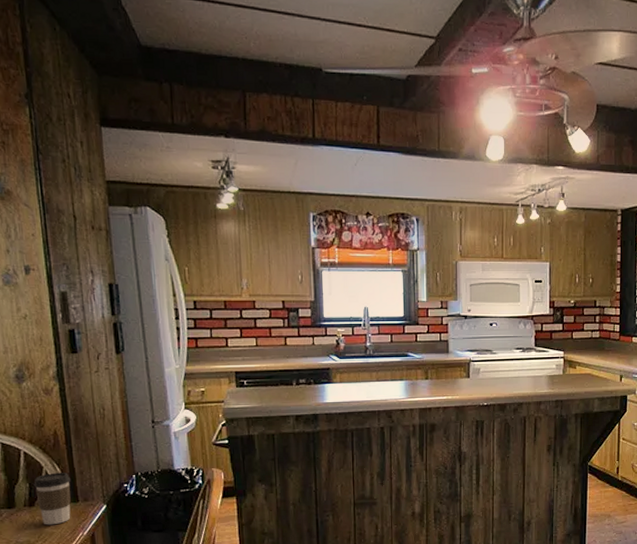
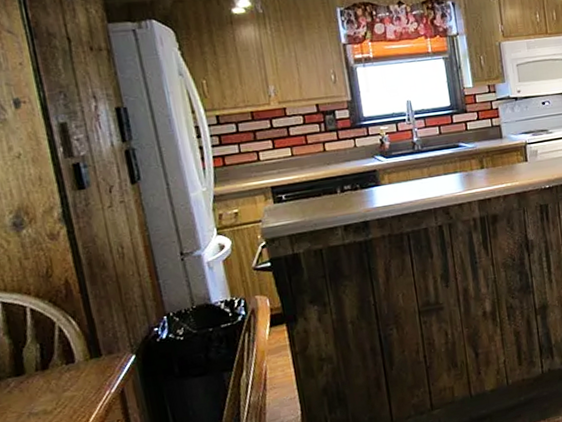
coffee cup: present [33,472,71,525] -> none [45,325,94,389]

